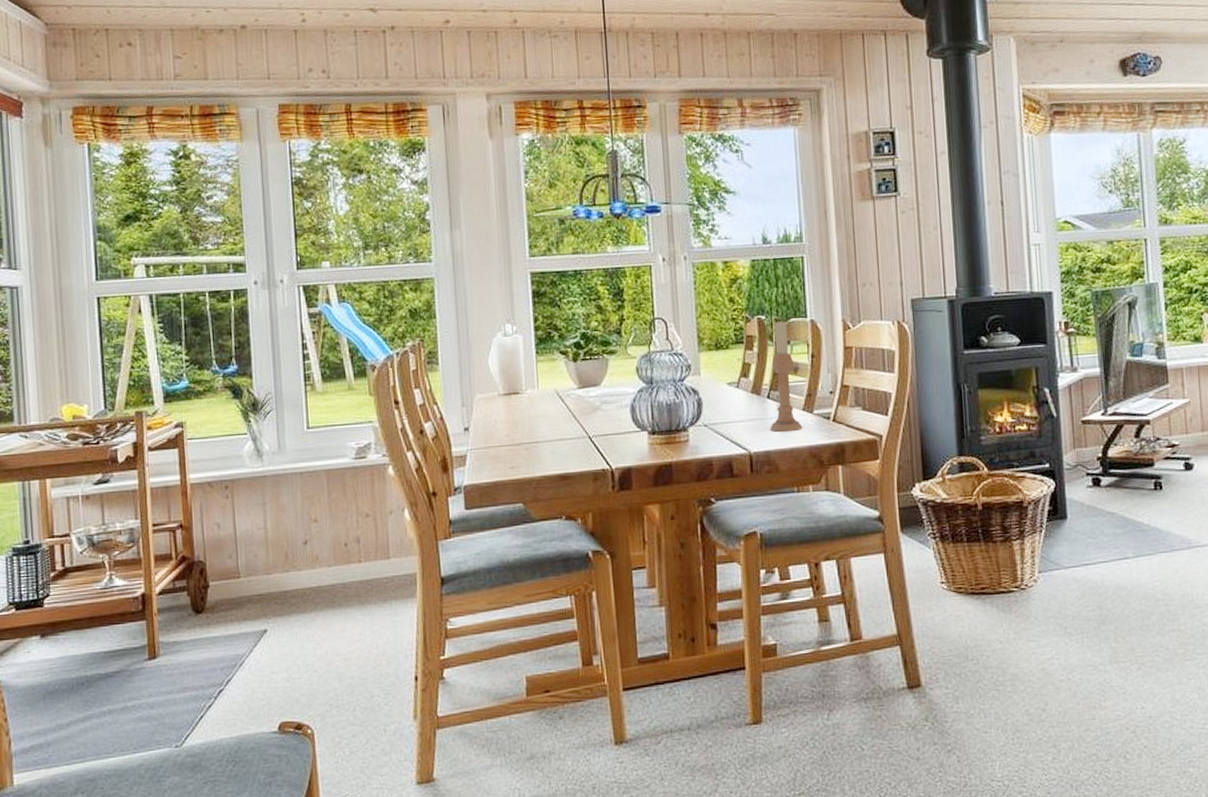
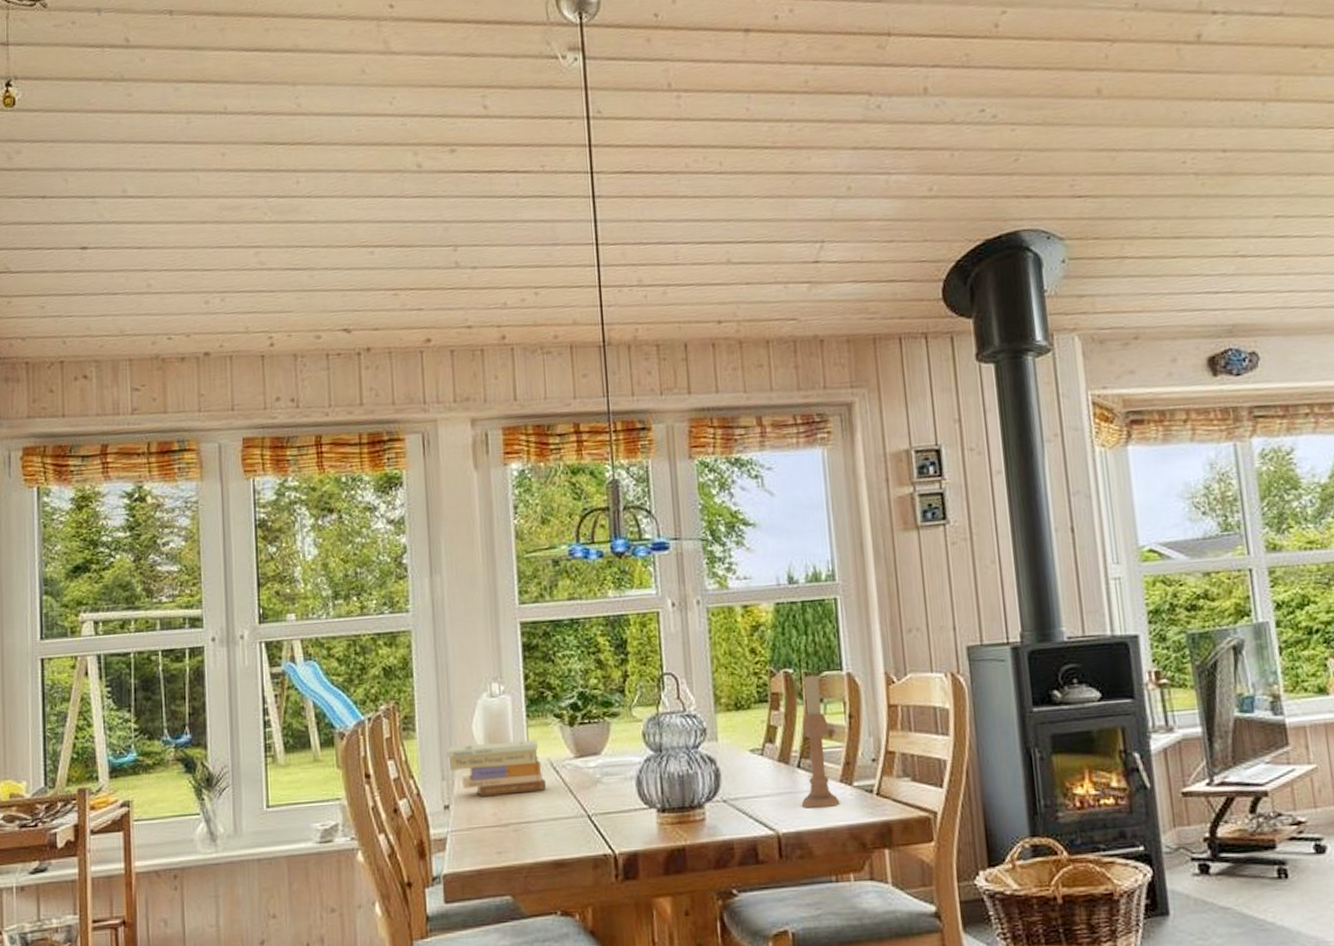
books: none [466,372,553,421] -> present [446,739,546,798]

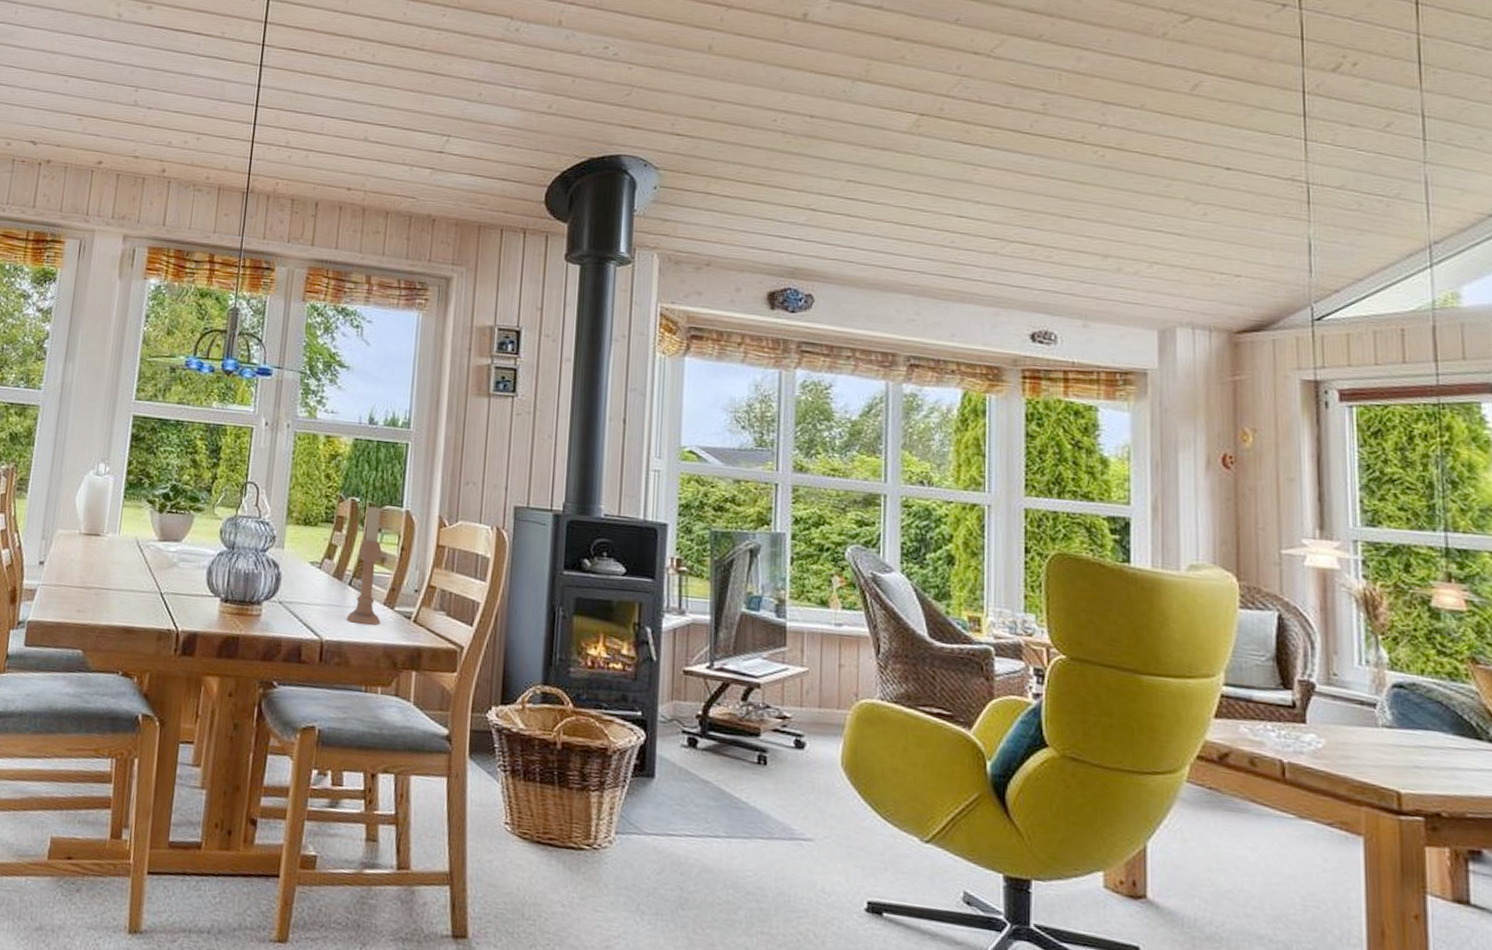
books: present [446,739,546,798] -> none [50,511,130,564]

